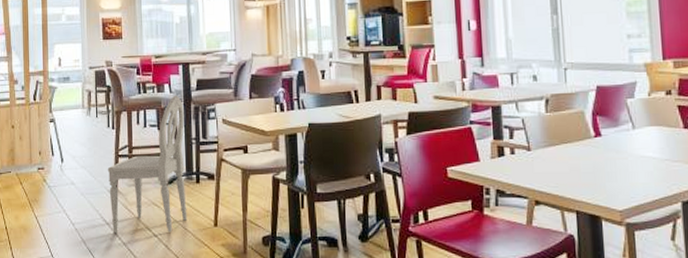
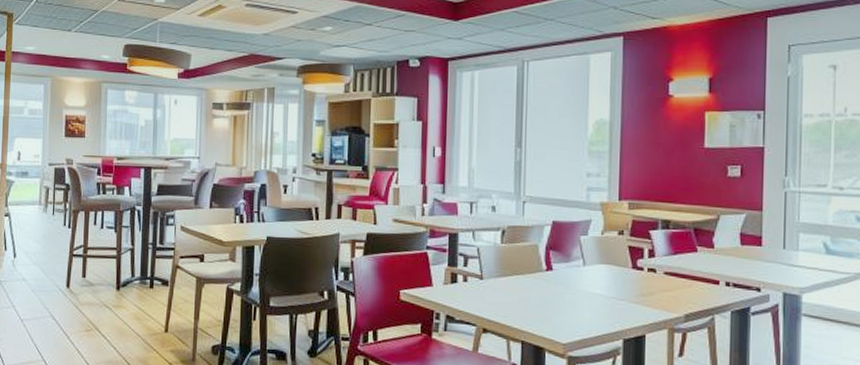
dining chair: present [107,95,187,234] -> none [60,198,143,335]

